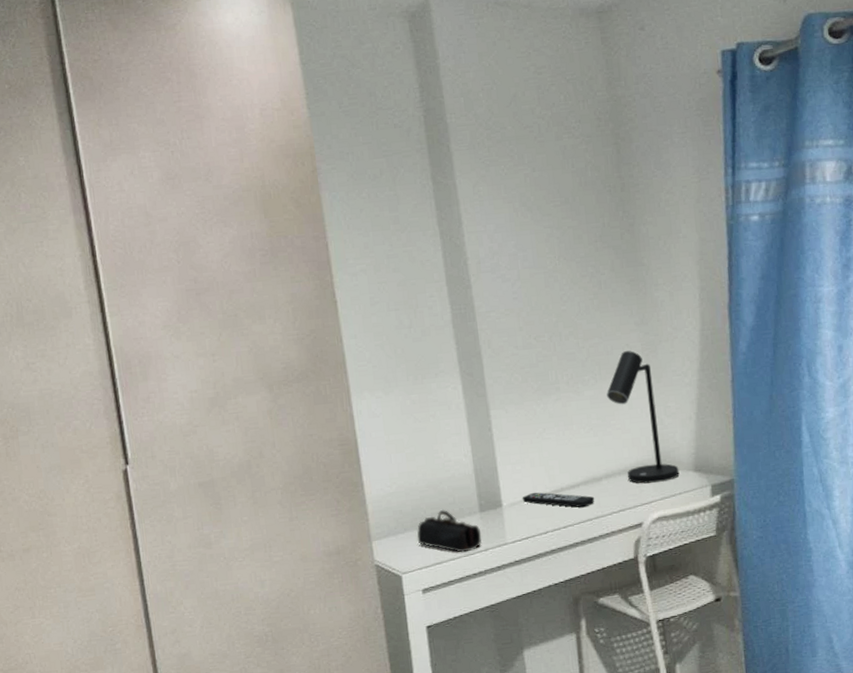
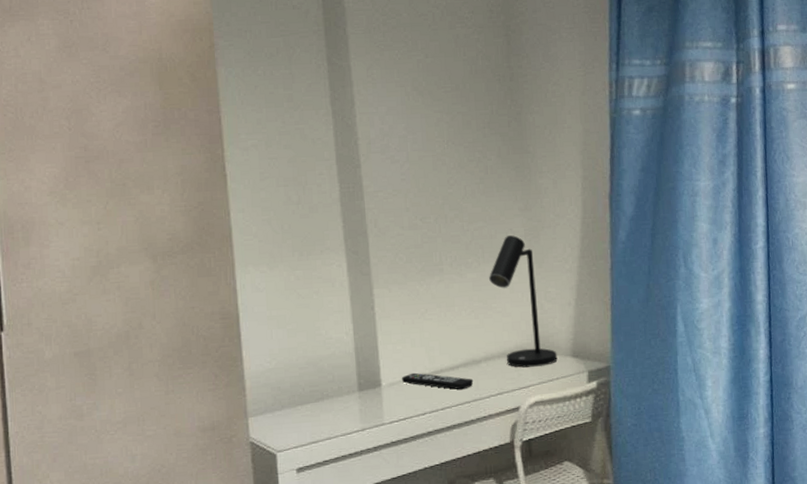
pencil case: present [417,509,482,553] -> none [294,387,360,432]

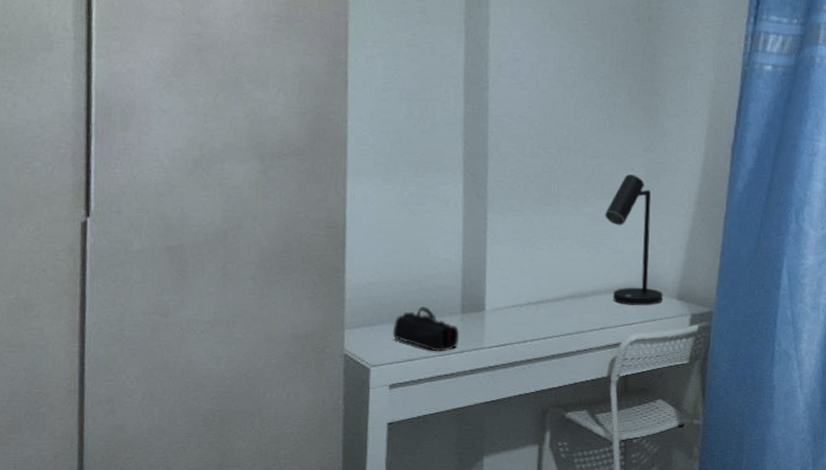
pencil case: none [294,387,360,432] -> present [392,305,460,352]
remote control: present [401,372,474,390] -> none [506,300,578,321]

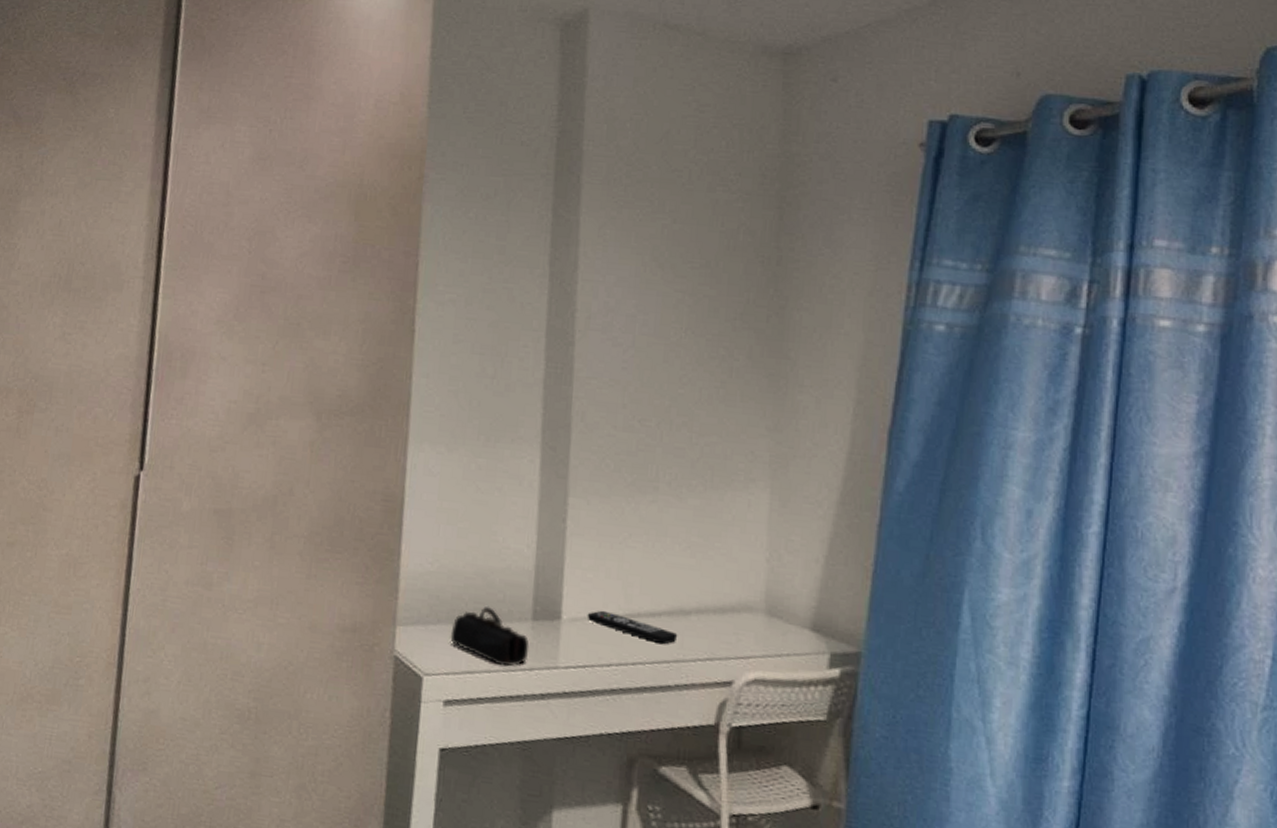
remote control: none [506,300,578,321] -> present [587,610,678,645]
desk lamp: present [604,174,663,305] -> none [714,459,792,635]

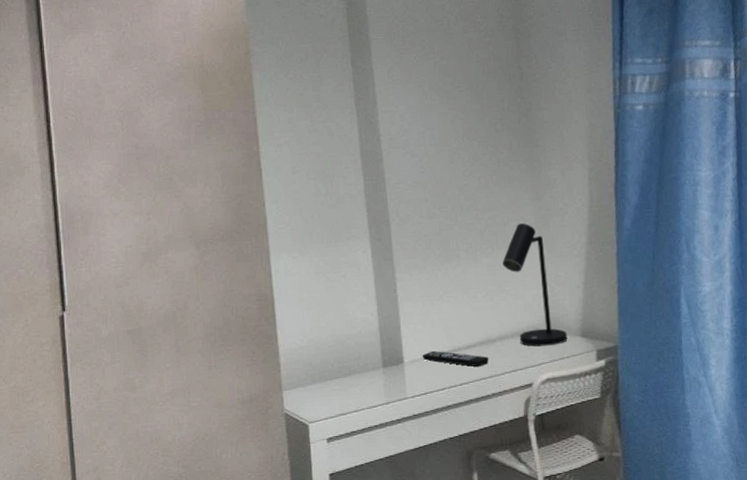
pencil case: present [450,606,530,667] -> none [324,363,384,405]
desk lamp: none [714,459,792,635] -> present [501,223,568,347]

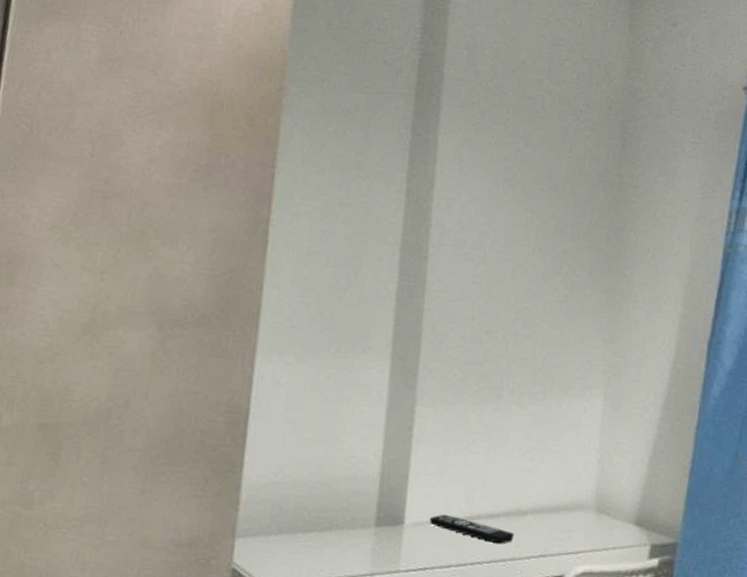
desk lamp: present [501,223,568,347] -> none [553,368,619,531]

